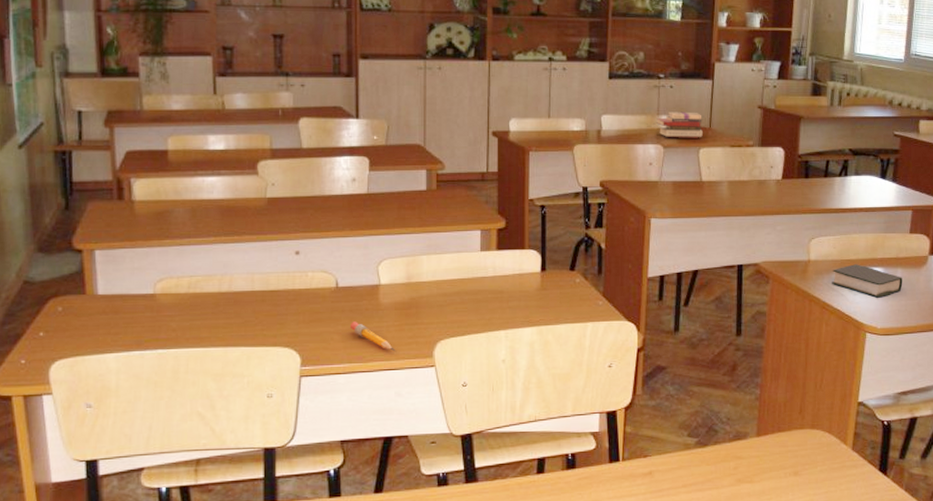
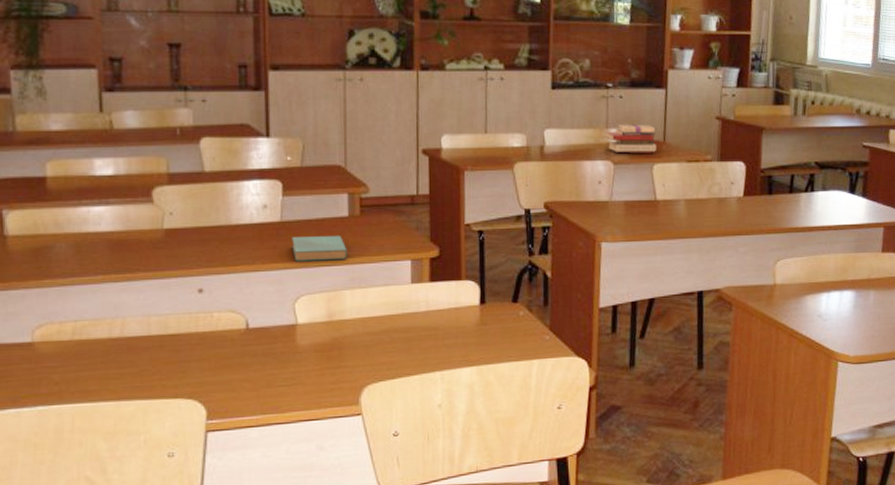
pencil: present [349,322,397,352] -> none [263,367,318,400]
book: none [377,207,425,229] -> present [292,236,347,262]
book: present [832,264,903,298] -> none [800,287,876,323]

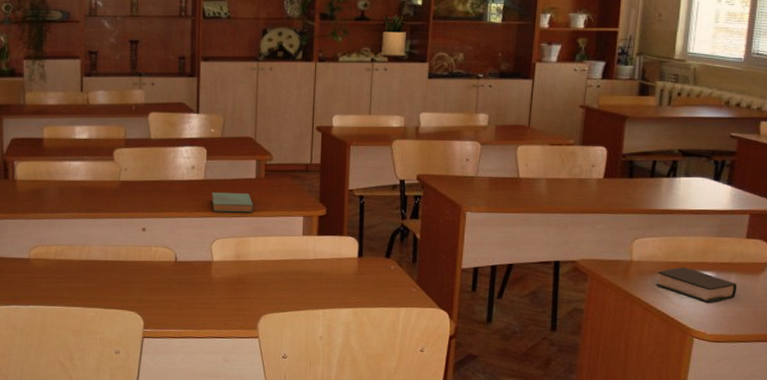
planter: none [493,12,527,64] -> present [378,13,408,57]
books: present [605,124,656,155] -> none [474,110,521,137]
book: none [800,287,876,323] -> present [656,267,737,303]

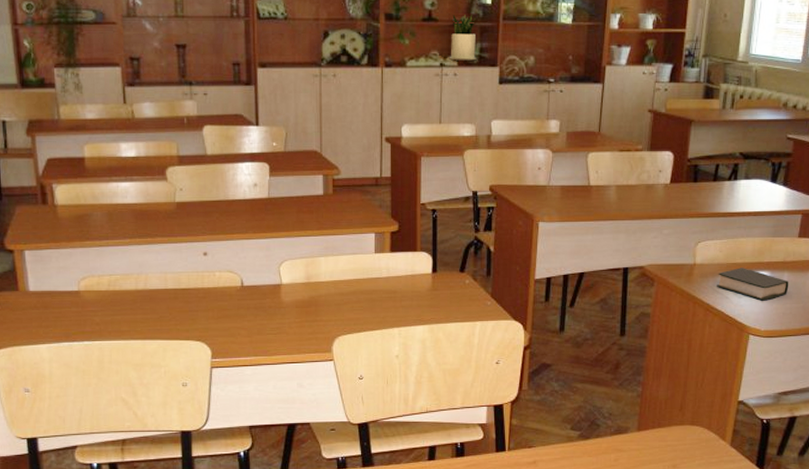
book: present [211,192,254,213] -> none [277,211,322,232]

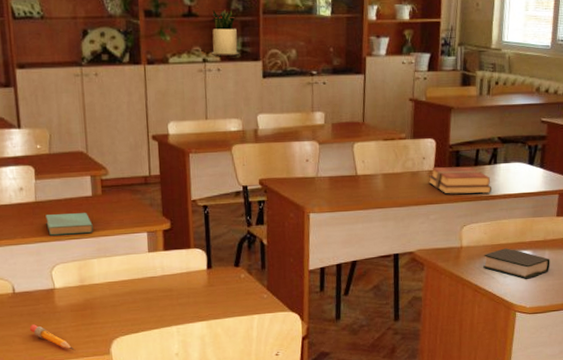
pencil: none [255,318,298,347] -> present [29,324,76,351]
book: none [277,211,322,232] -> present [45,213,93,236]
books: none [663,180,731,210] -> present [428,166,492,195]

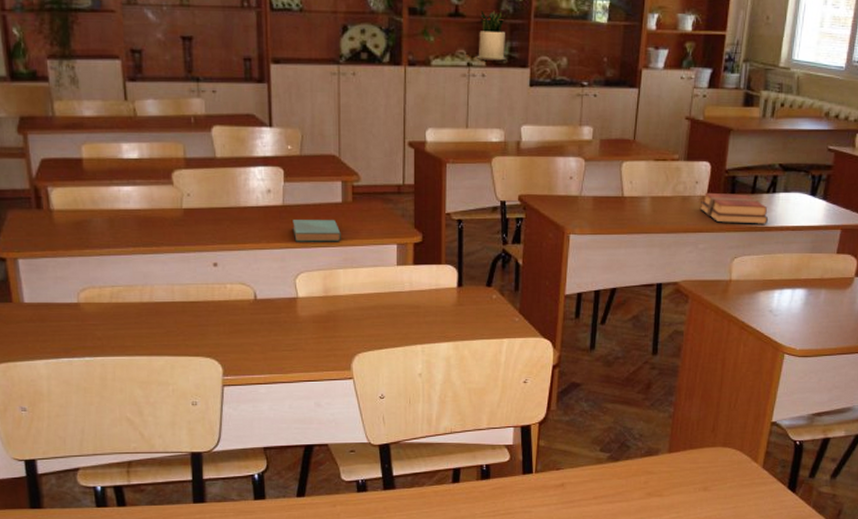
pencil: present [29,324,76,351] -> none [269,334,316,364]
book: present [483,248,550,279] -> none [752,285,826,319]

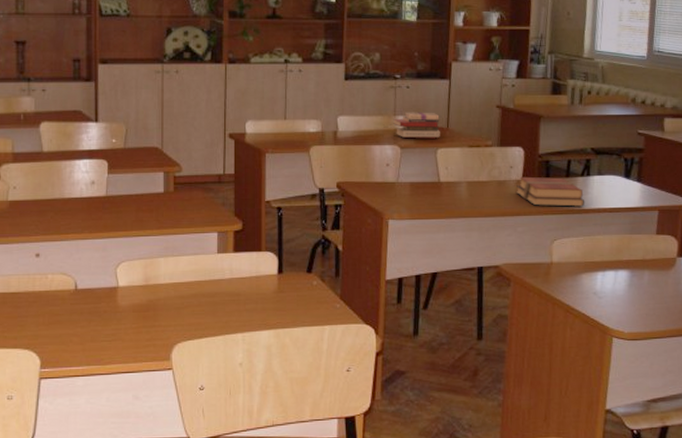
book: present [292,220,341,242] -> none [115,210,162,232]
planter: present [475,10,508,61] -> none [292,11,323,57]
books: none [578,122,627,152] -> present [393,112,440,140]

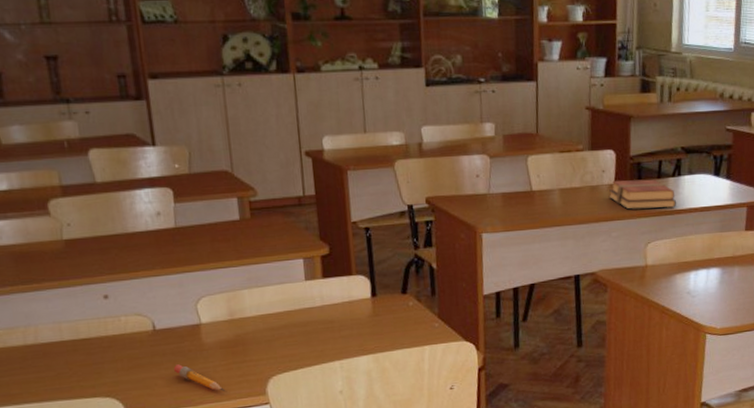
pencil: none [88,324,135,355] -> present [173,364,228,392]
books: present [393,112,440,140] -> none [480,117,530,147]

